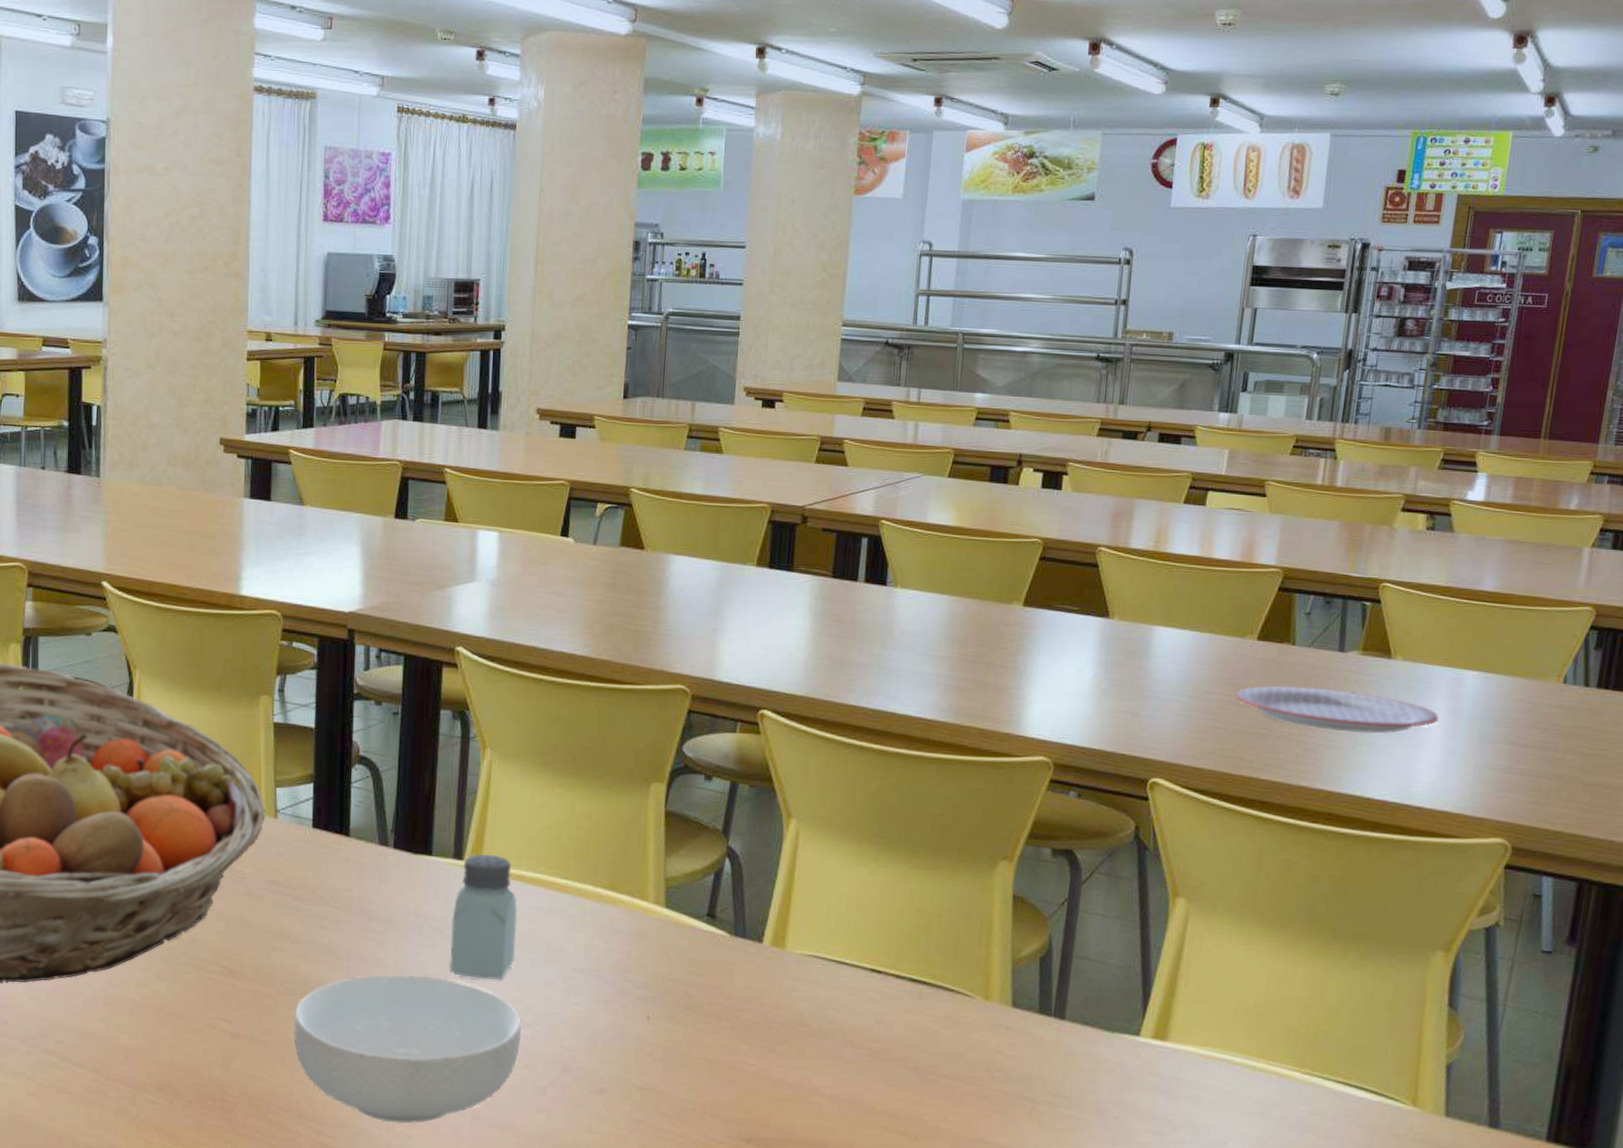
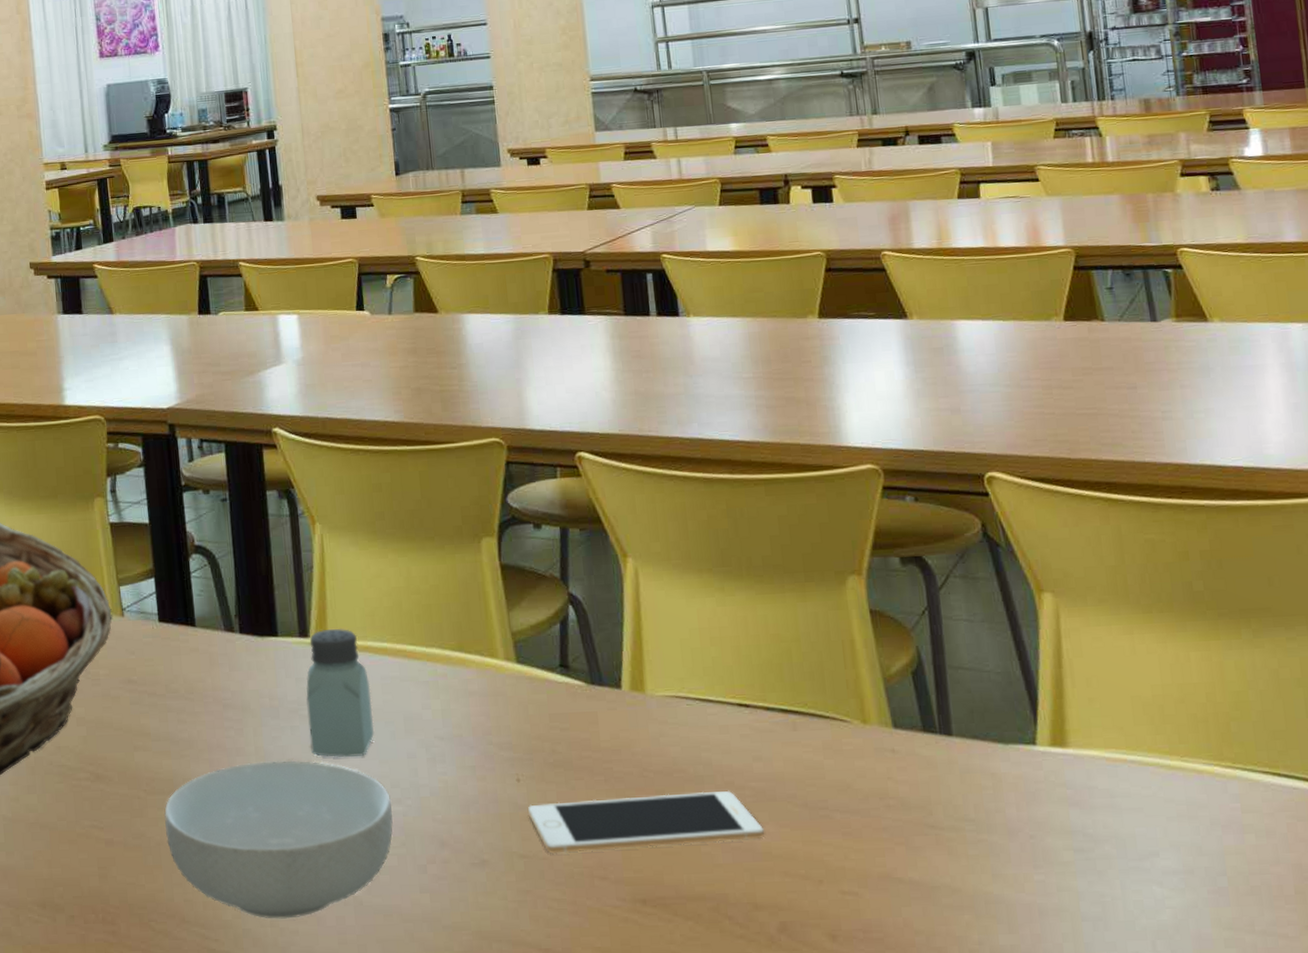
cell phone: none [652,1041,874,1094] -> present [527,790,765,855]
plate: present [1235,685,1439,734] -> none [1054,359,1274,402]

